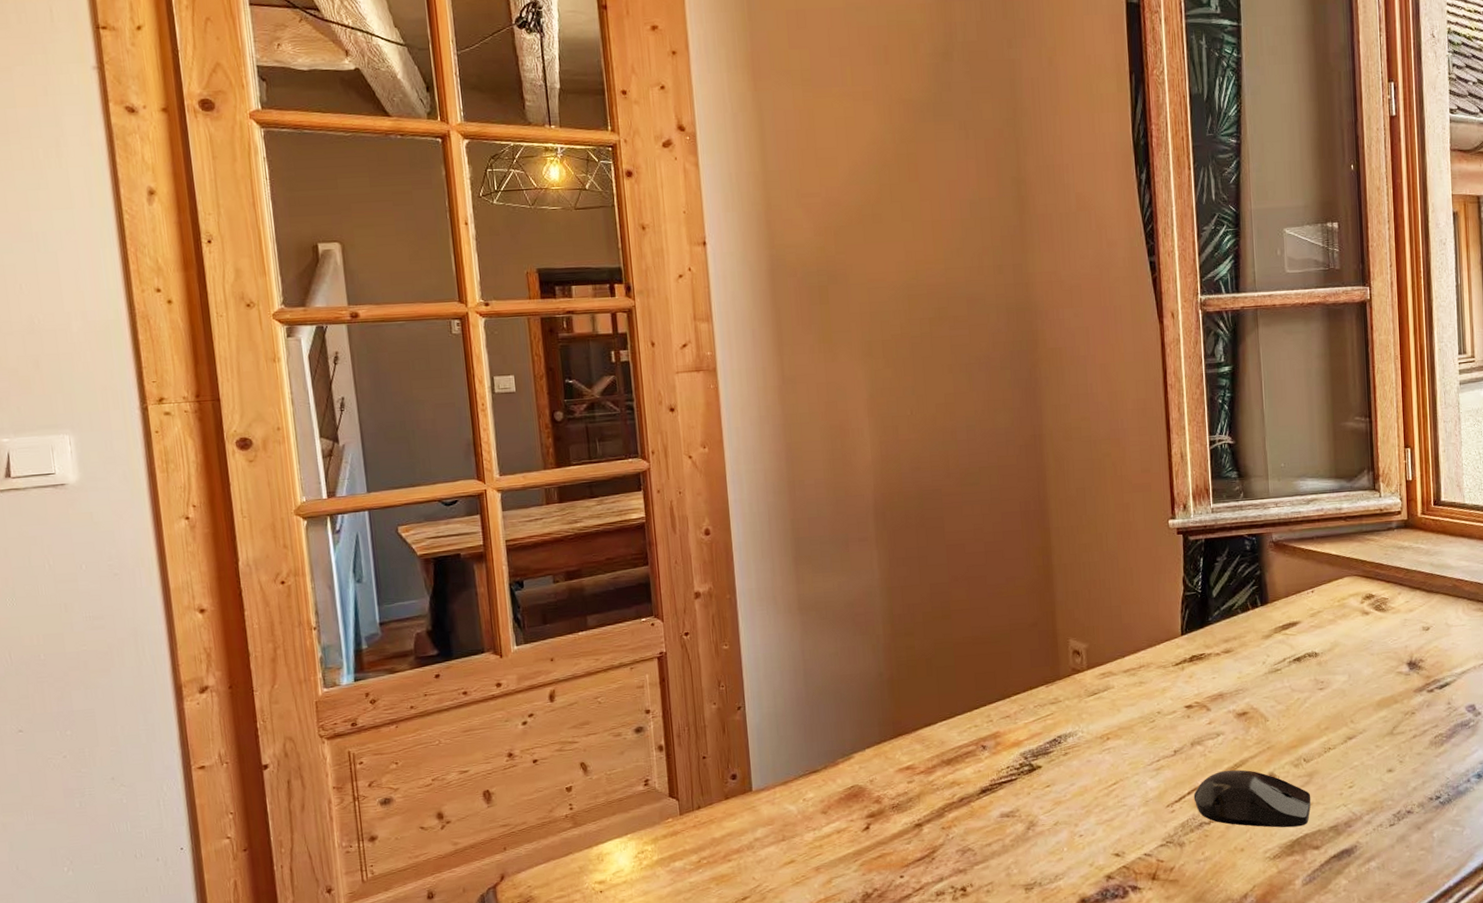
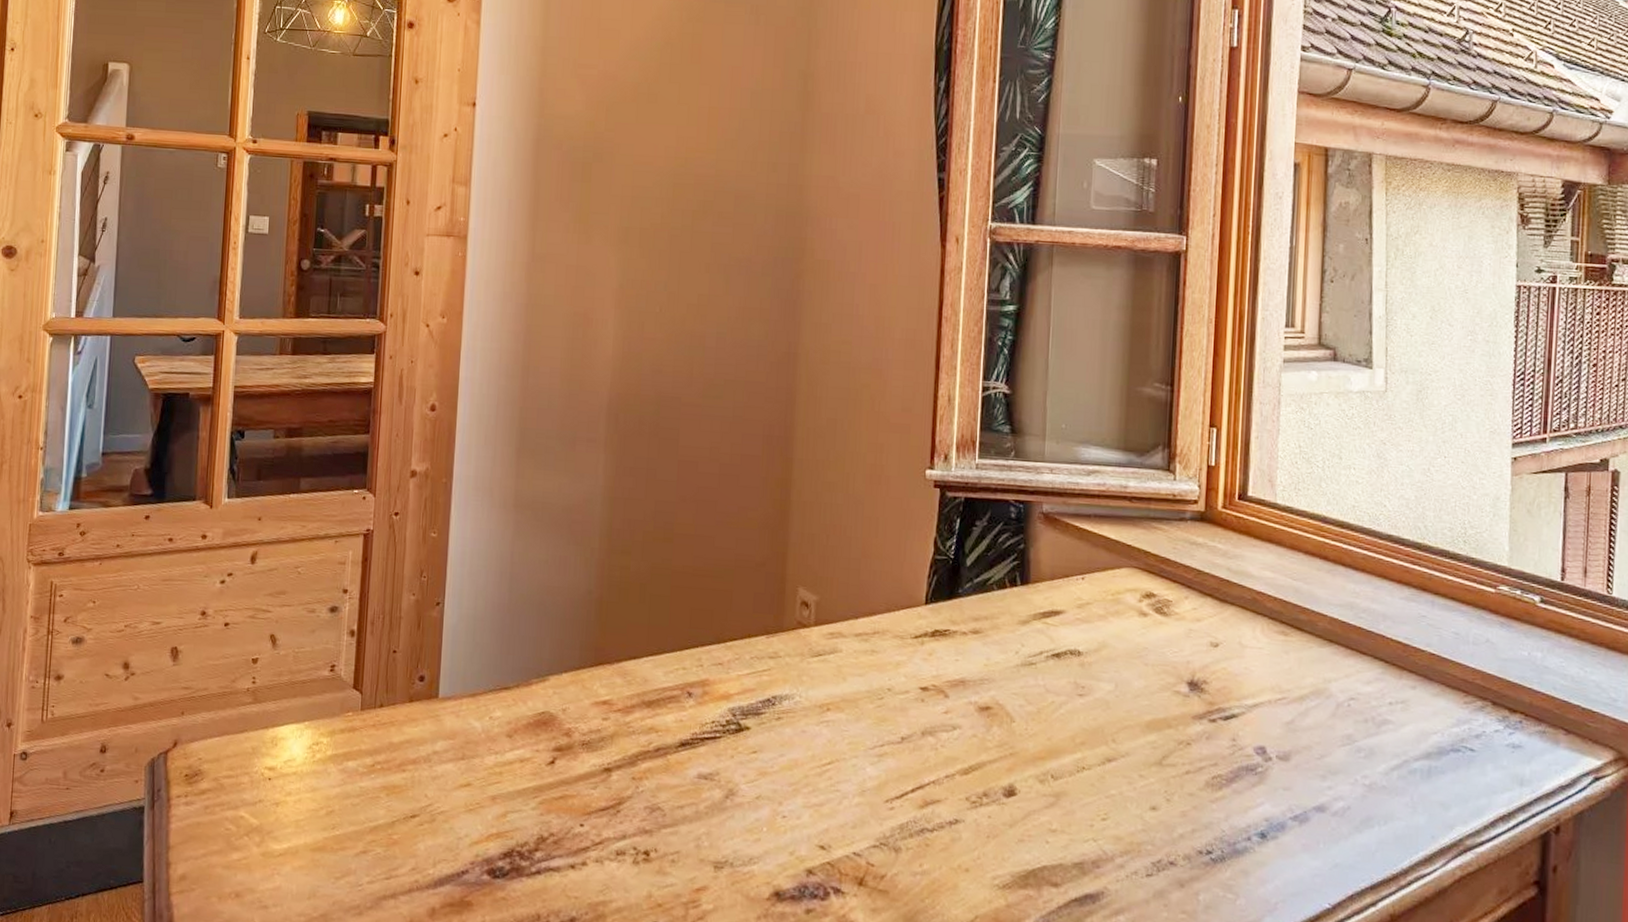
computer mouse: present [1193,770,1312,828] -> none [917,771,1055,856]

